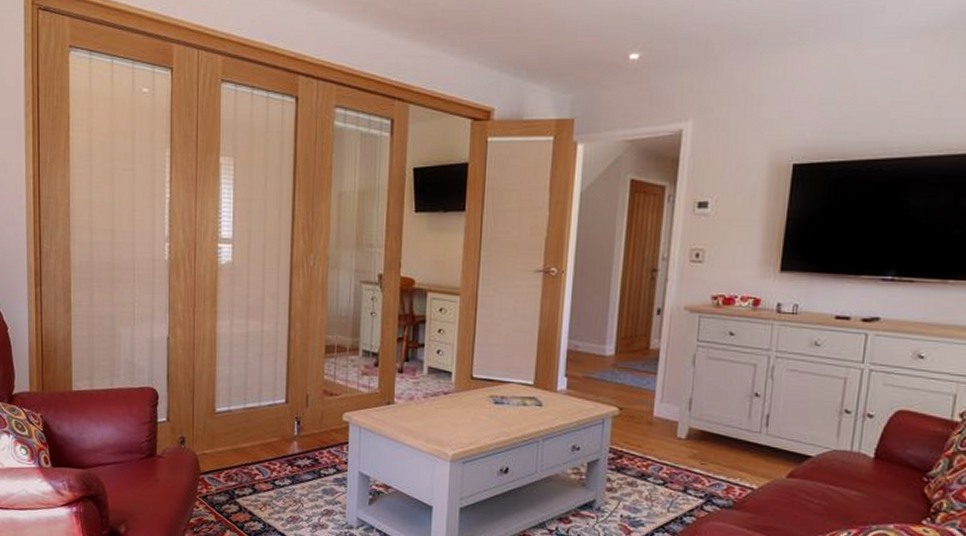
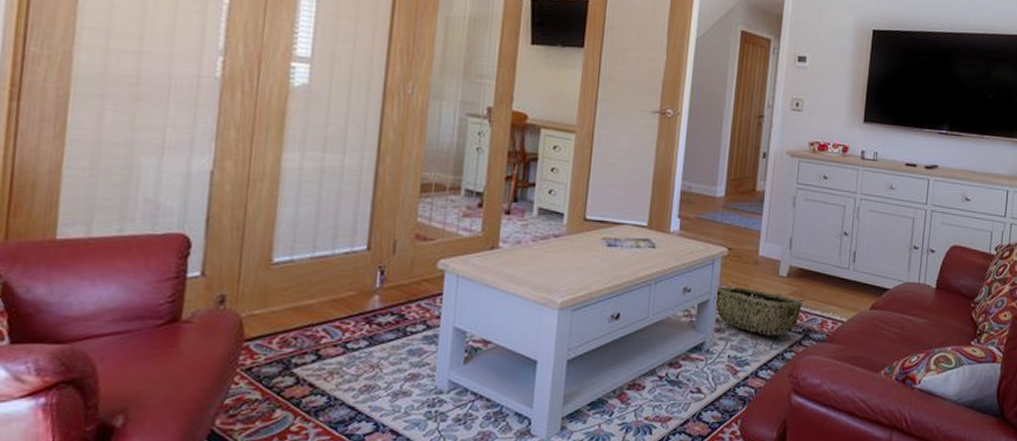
woven basket: none [605,445,705,499] -> present [714,286,803,336]

